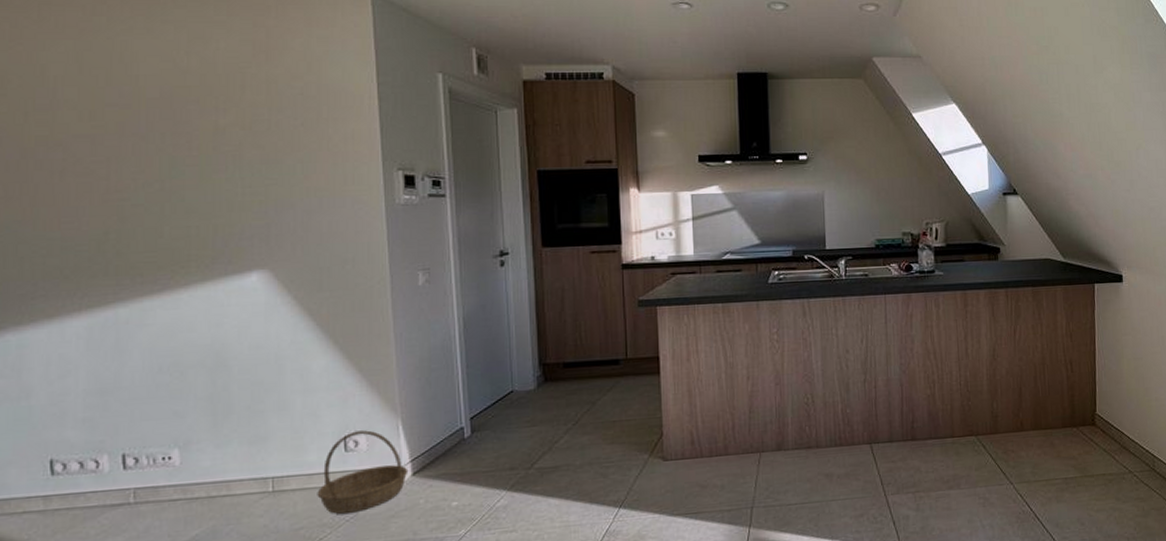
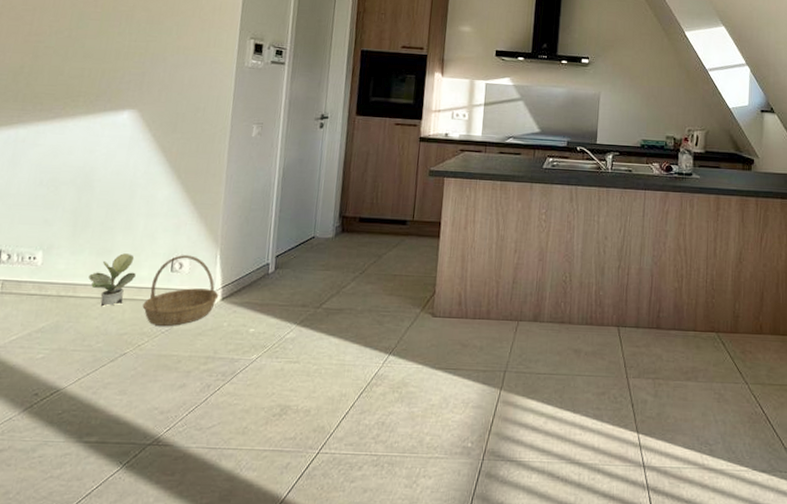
potted plant: none [244,438,302,502] -> present [88,253,136,307]

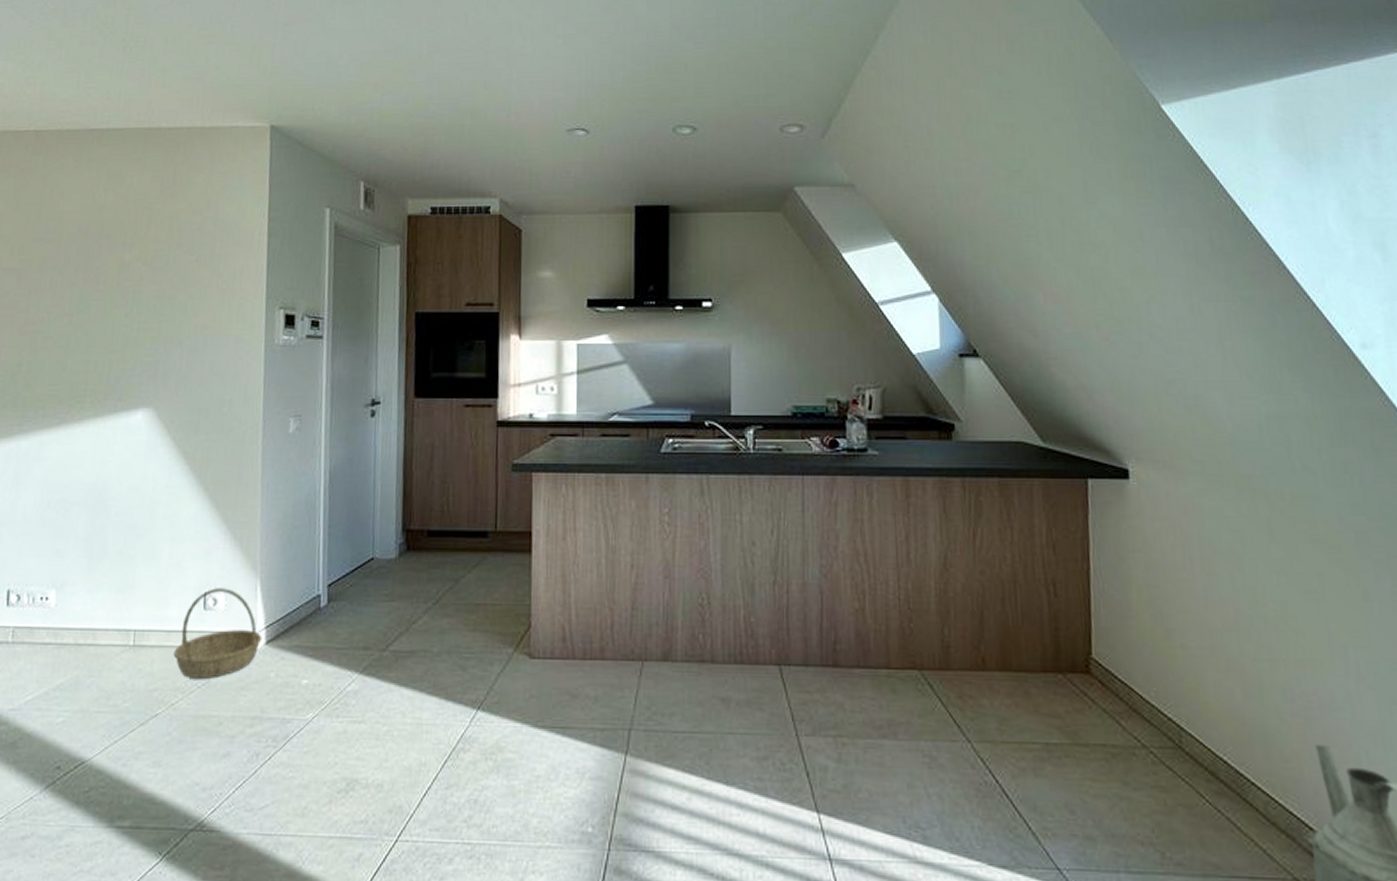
potted plant: present [88,253,136,307] -> none [109,589,163,657]

